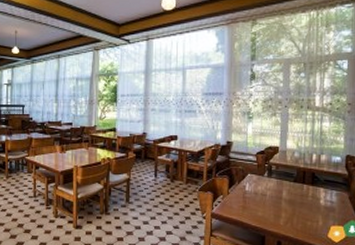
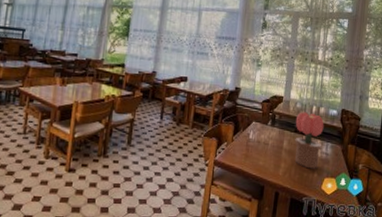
potted flower: none [294,161,327,218] -> present [295,112,324,169]

